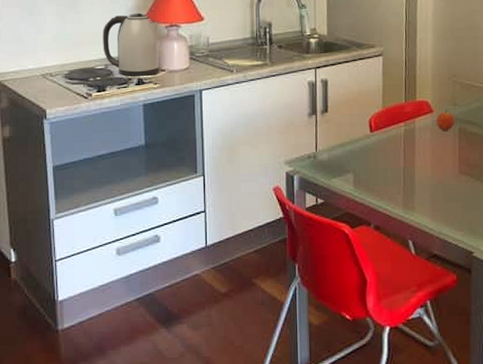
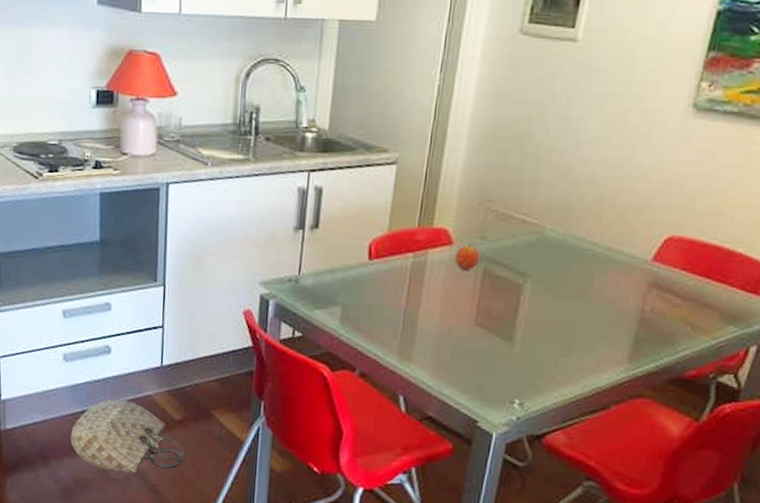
kettle: present [103,12,160,77] -> none [57,78,123,160]
handbag: none [126,282,234,352] -> present [70,399,186,473]

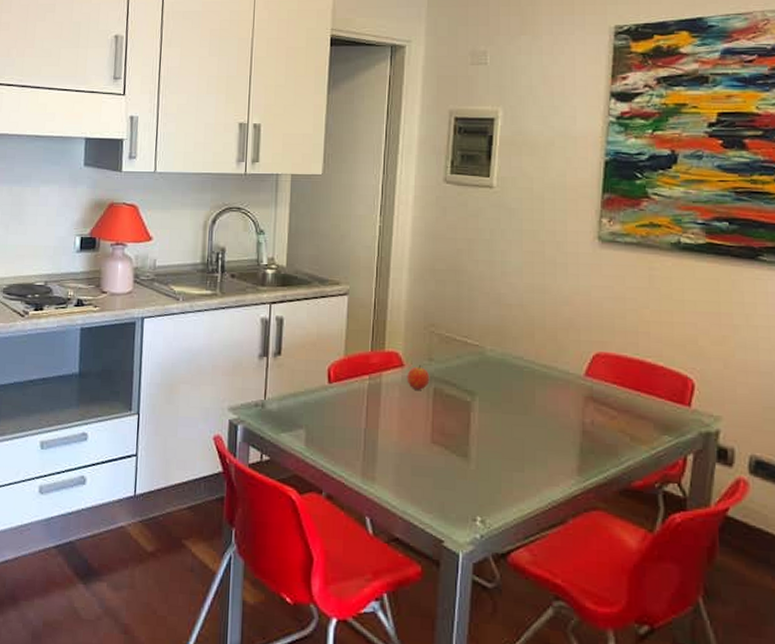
handbag: present [70,399,186,473] -> none [41,532,158,612]

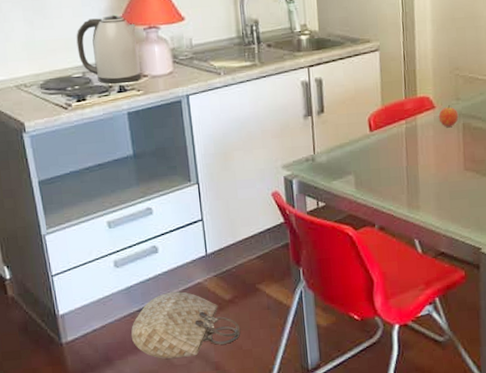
handbag: none [41,532,158,612] -> present [130,291,241,359]
kettle: none [44,227,104,298] -> present [76,15,142,85]

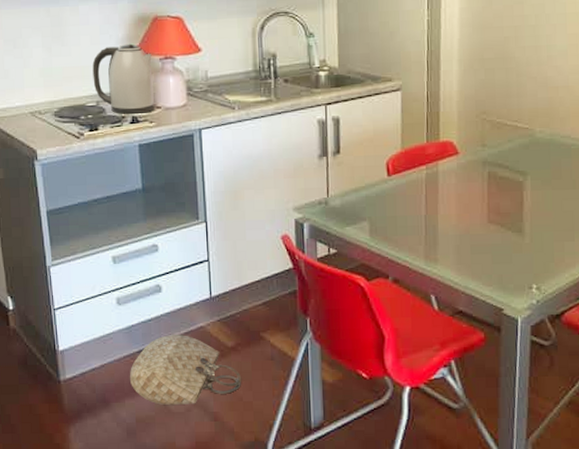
fruit: present [438,105,459,128] -> none [462,151,484,176]

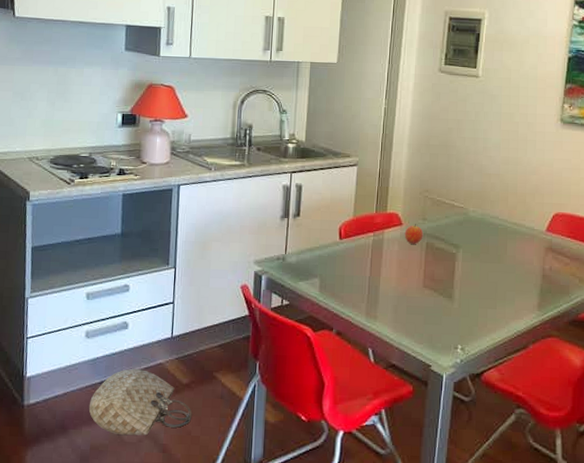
kettle: present [92,43,155,115] -> none [88,105,143,168]
fruit: none [462,151,484,176] -> present [404,224,424,245]

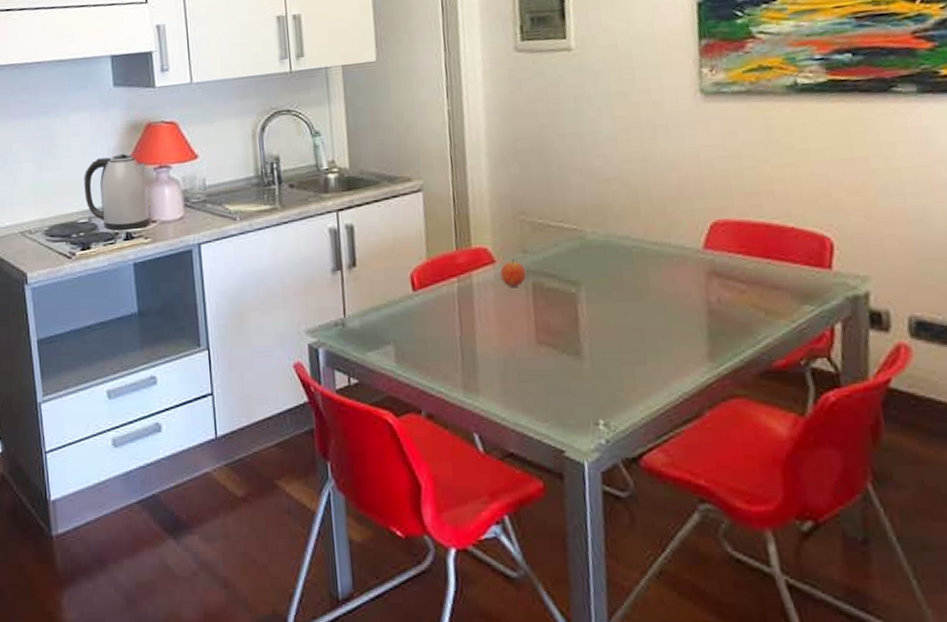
kettle: none [88,105,143,168] -> present [84,153,150,231]
handbag: present [88,369,193,436] -> none [127,482,255,569]

